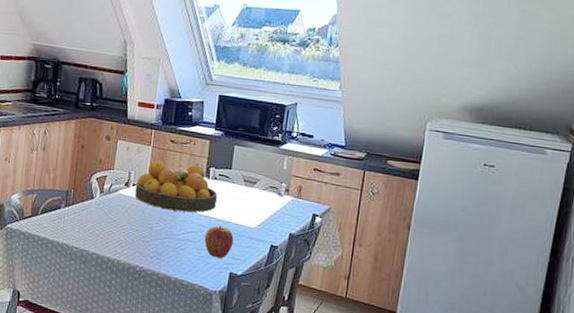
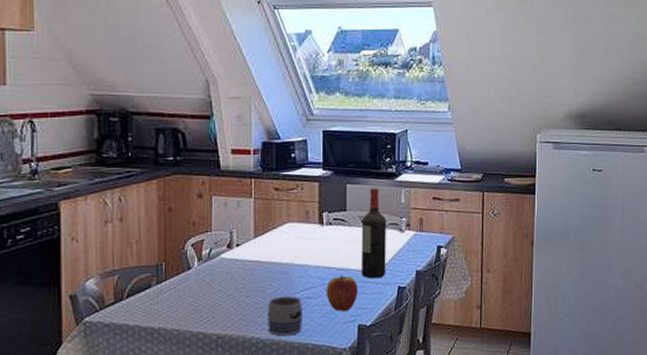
fruit bowl: present [135,160,218,213] -> none [240,211,335,268]
mug: none [150,235,183,271] -> present [267,296,302,337]
wine bottle: none [238,152,268,234] -> present [361,188,387,279]

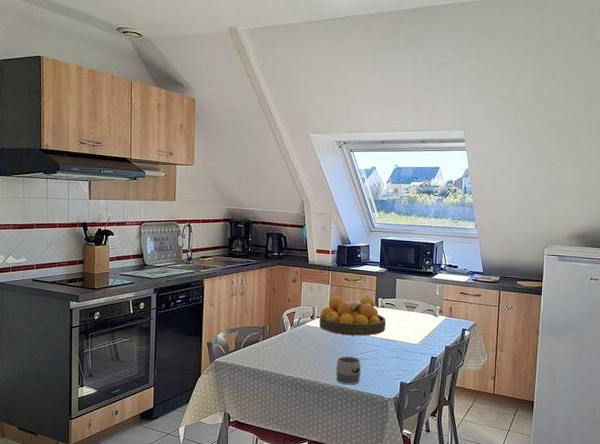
fruit bowl: none [240,211,335,268] -> present [319,296,386,336]
apple: present [326,275,358,311] -> none [378,345,402,371]
wine bottle: present [361,188,387,279] -> none [405,283,425,349]

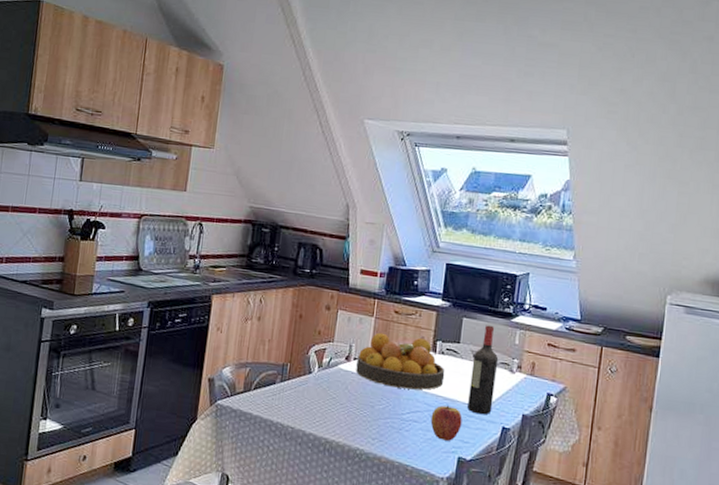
mug: present [336,357,361,385] -> none [372,414,407,454]
apple: none [378,345,402,371] -> present [430,405,463,441]
wine bottle: none [405,283,425,349] -> present [467,325,499,415]

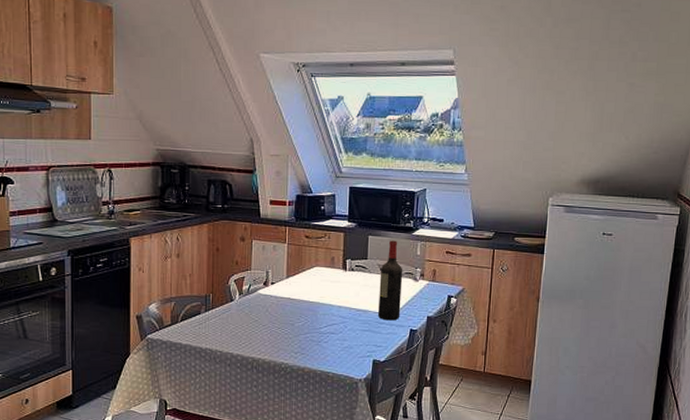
fruit bowl: present [356,332,445,390] -> none [274,257,356,305]
apple: present [430,405,463,441] -> none [346,316,374,347]

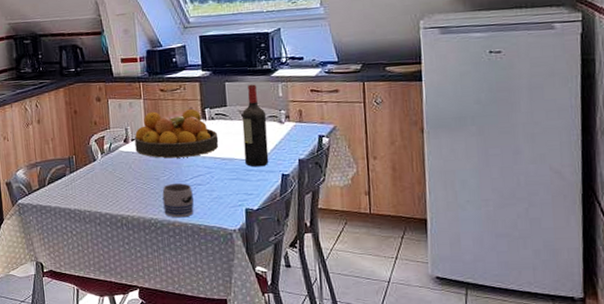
fruit bowl: none [274,257,356,305] -> present [134,108,219,158]
mug: none [295,330,325,364] -> present [162,183,194,218]

